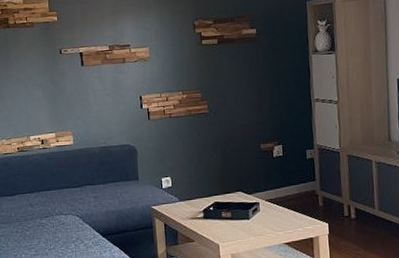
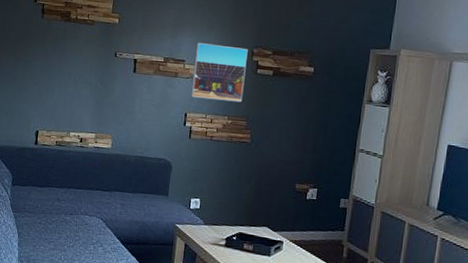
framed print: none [138,22,193,80] -> present [190,43,248,103]

